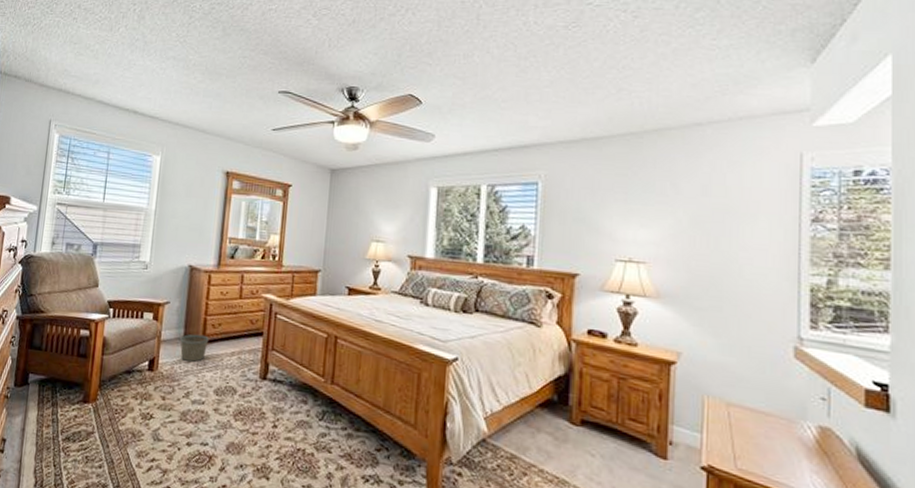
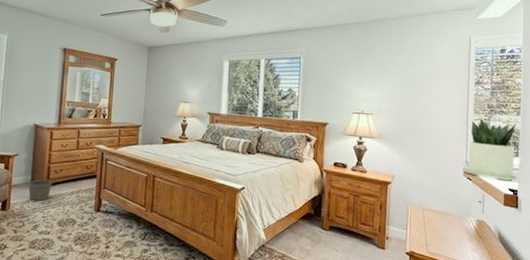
planter: none [793,273,891,370] -> present [463,118,519,181]

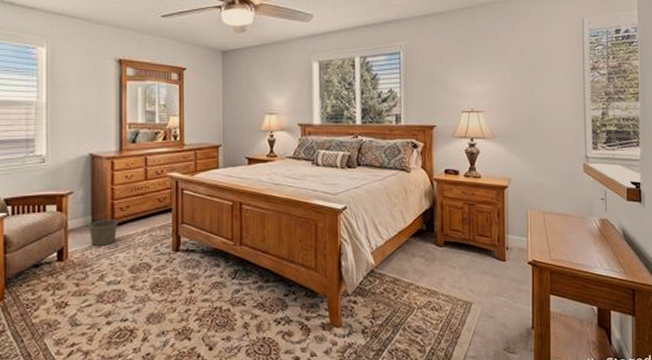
planter: present [463,118,519,181] -> none [583,107,641,173]

